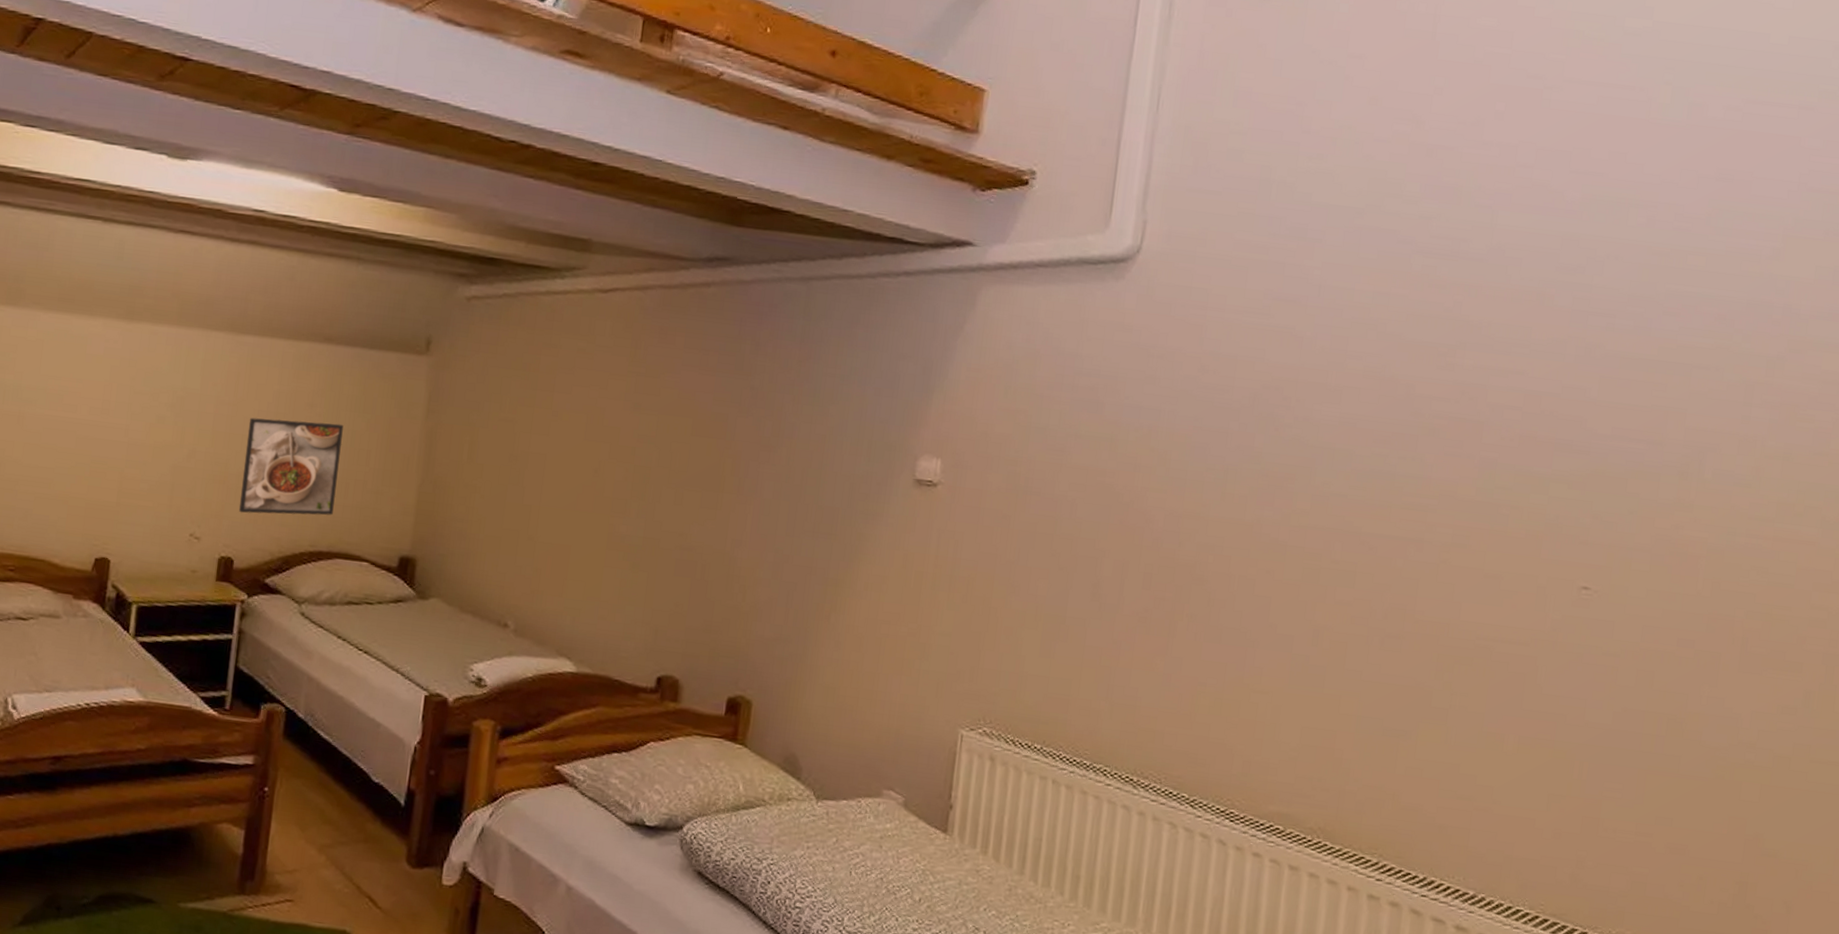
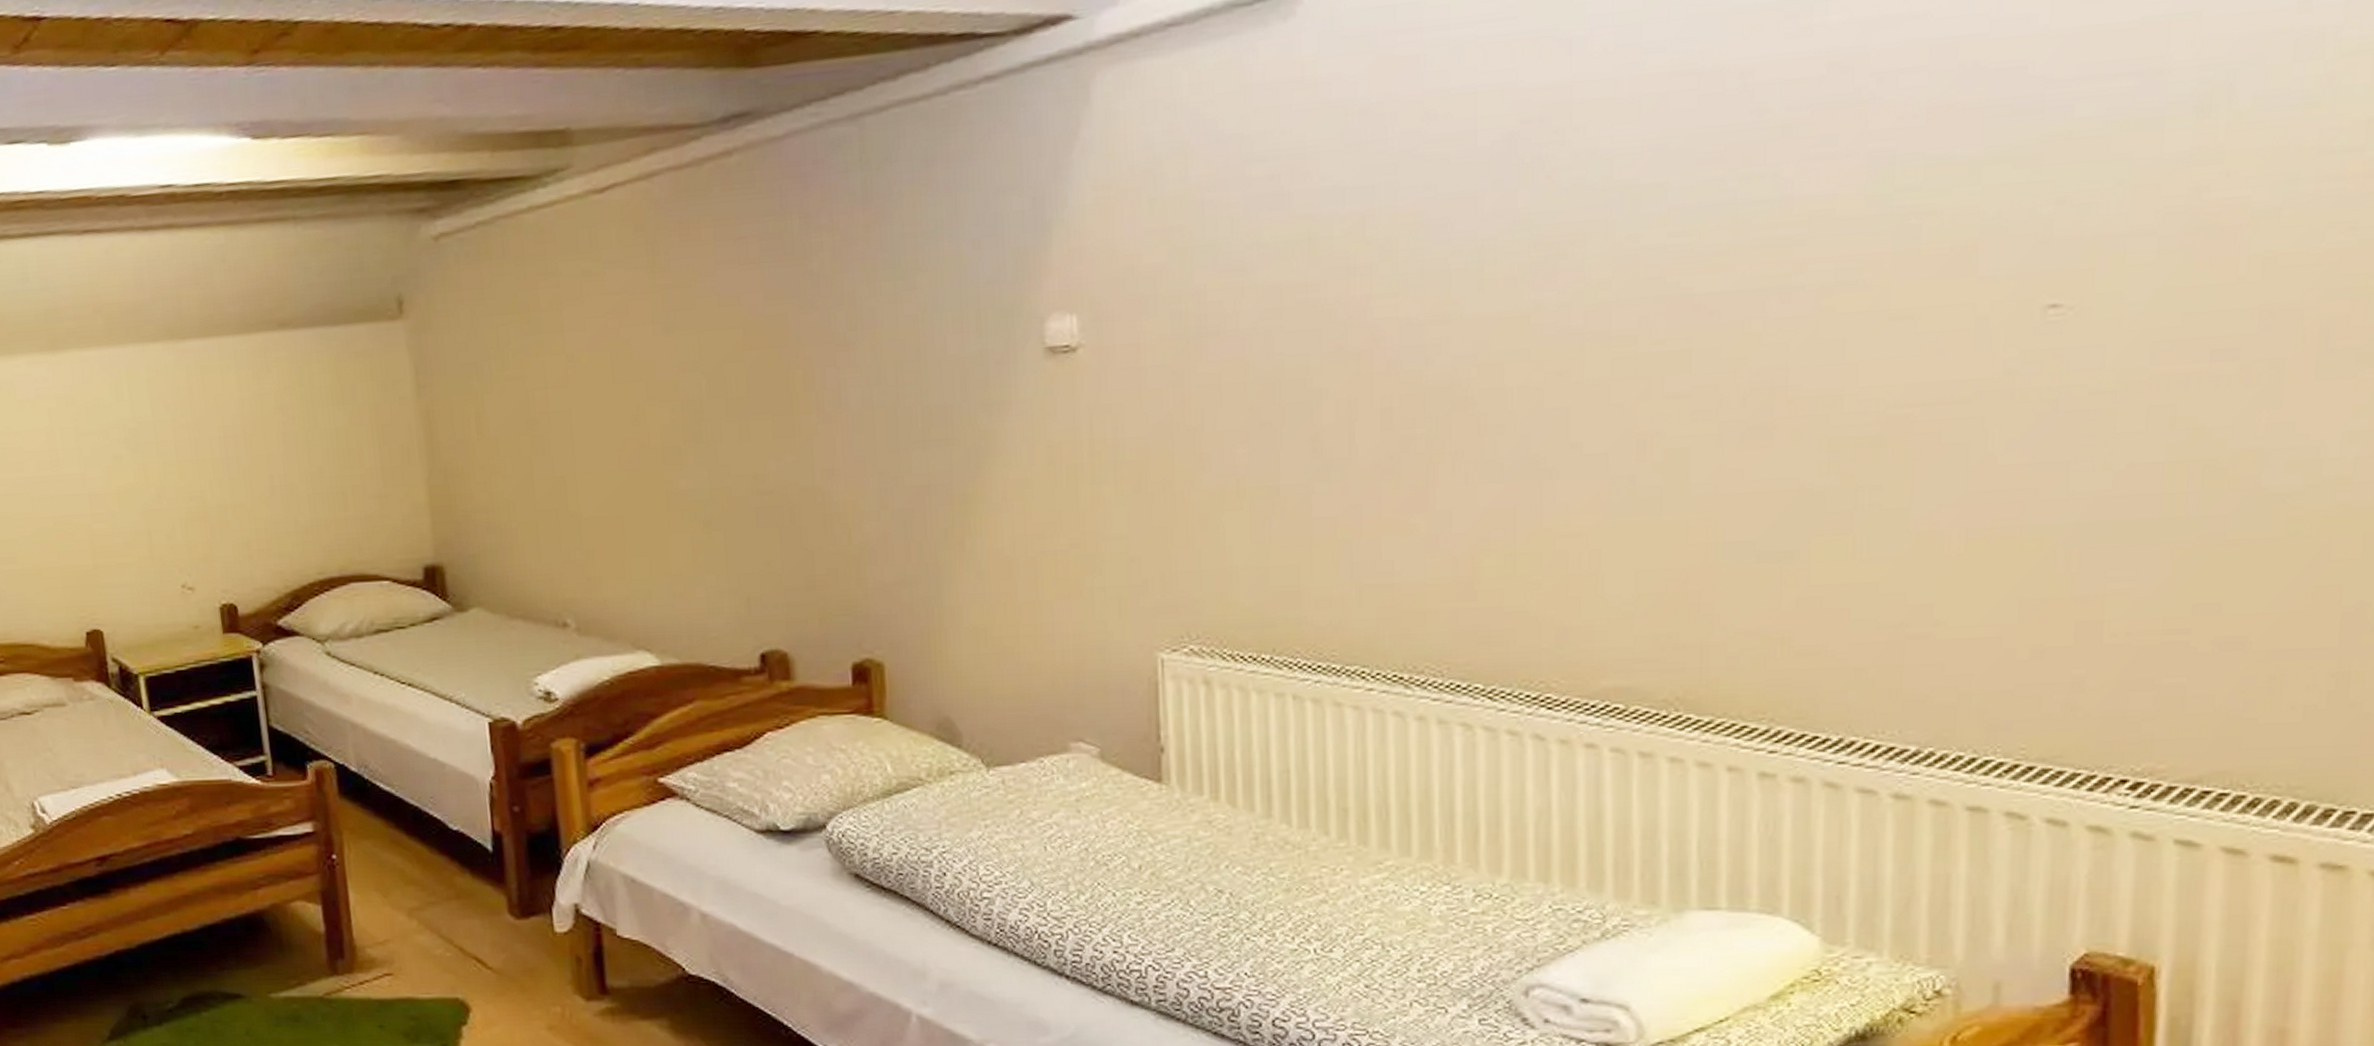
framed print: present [238,417,344,516] -> none [215,423,336,551]

